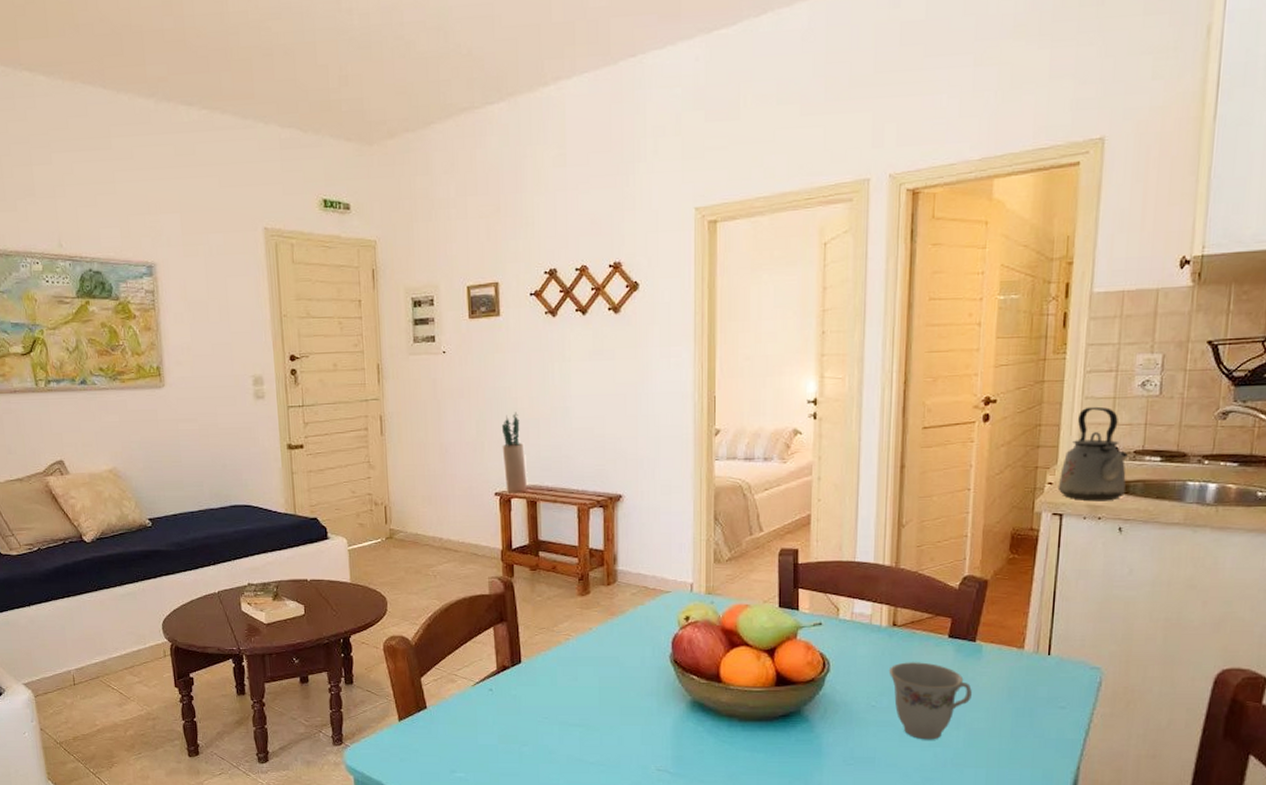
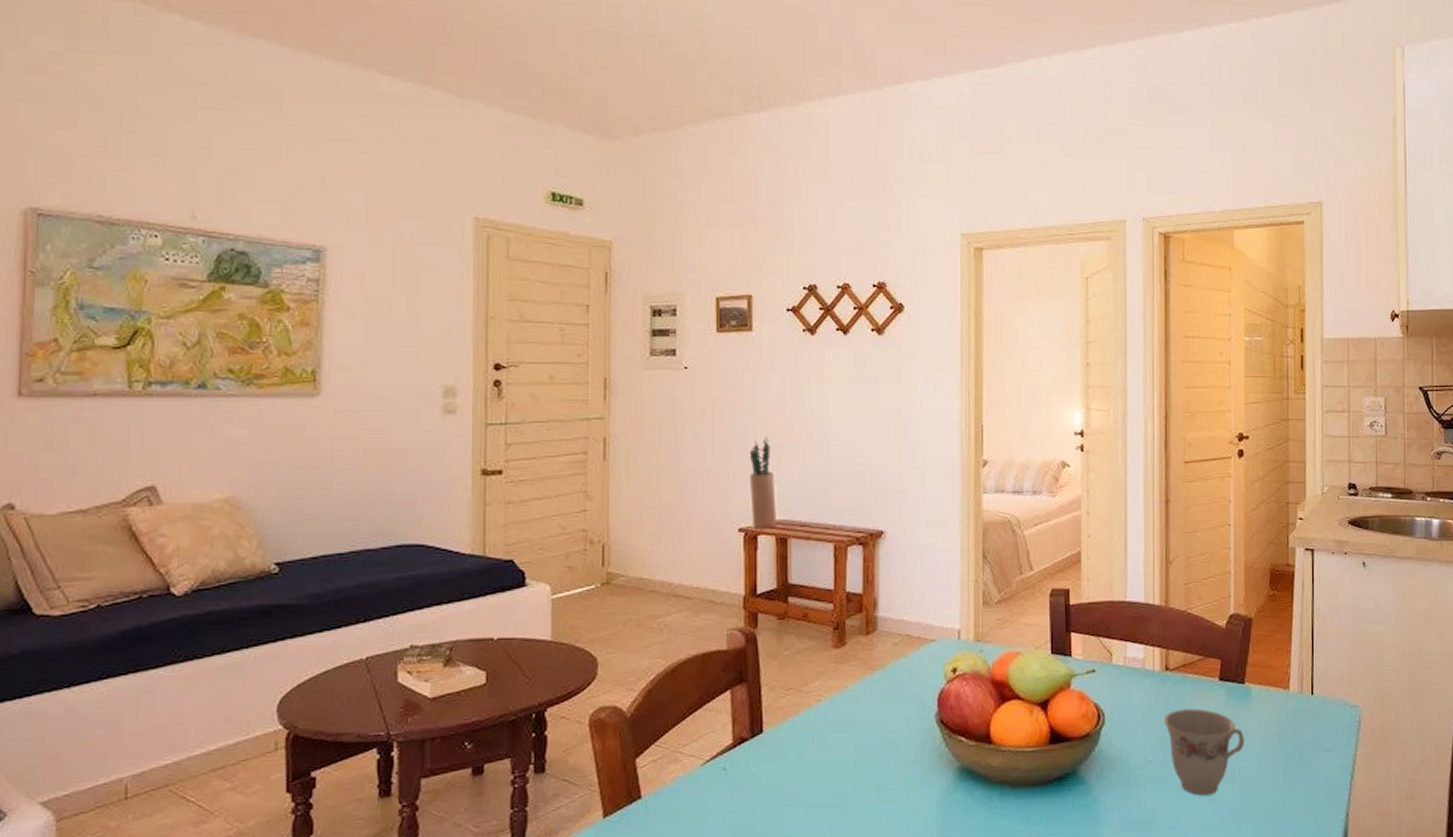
kettle: present [1057,406,1128,502] -> none [1307,445,1365,537]

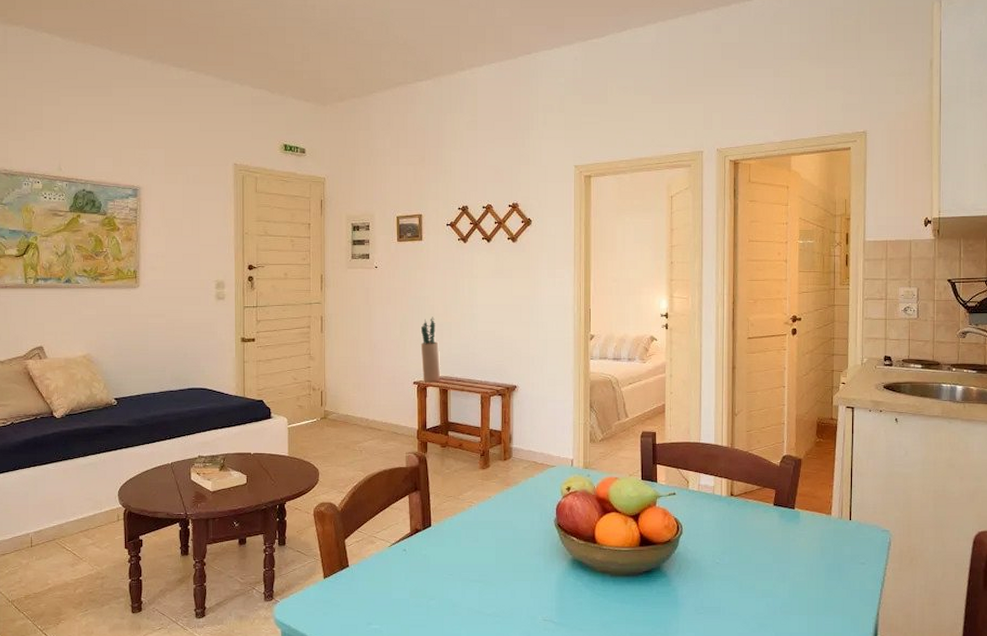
teacup: present [1163,708,1244,796] -> none [728,526,793,592]

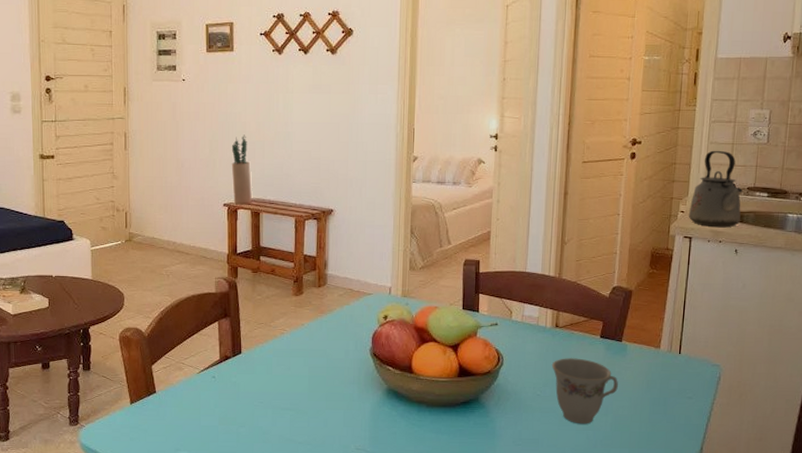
teacup: none [728,526,793,592] -> present [551,358,618,424]
kettle: none [849,325,898,398] -> present [688,150,743,228]

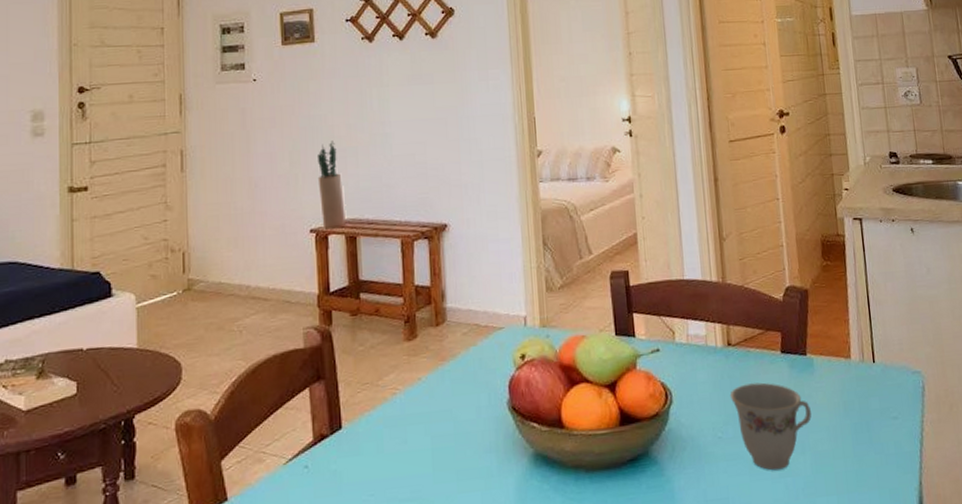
kettle: present [688,150,743,228] -> none [853,116,910,205]

